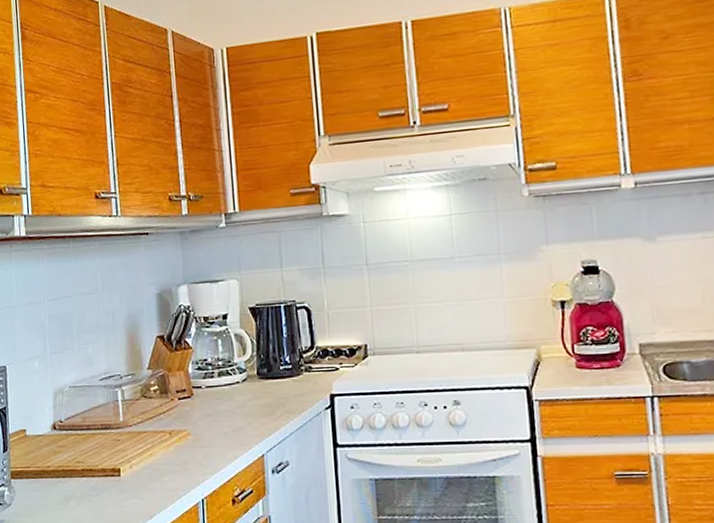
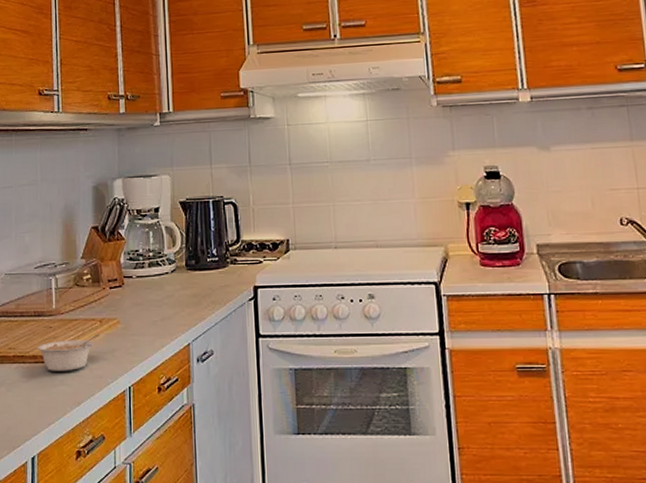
legume: none [106,446,170,484] -> present [37,334,100,371]

